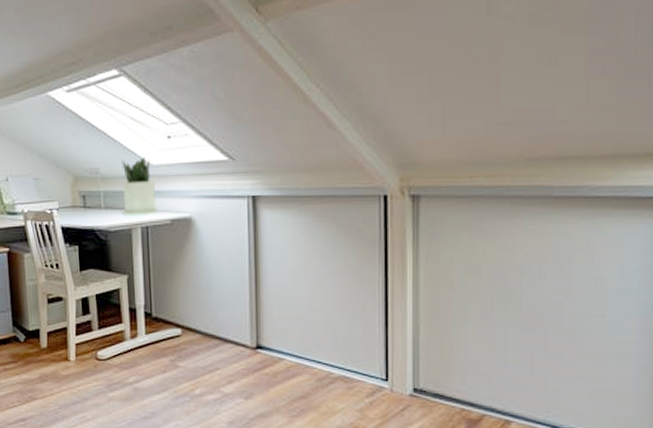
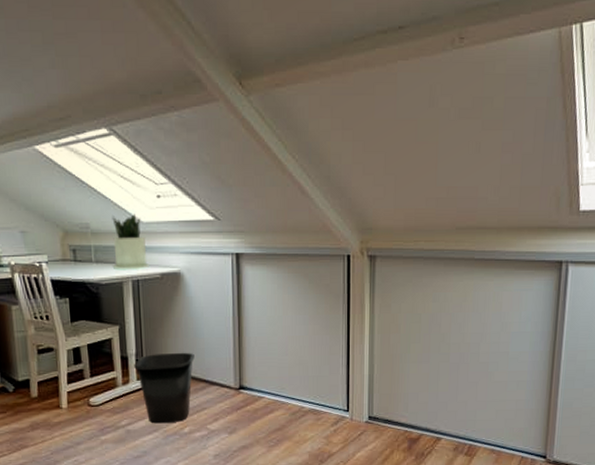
waste bin: none [142,305,207,383] -> present [134,352,195,424]

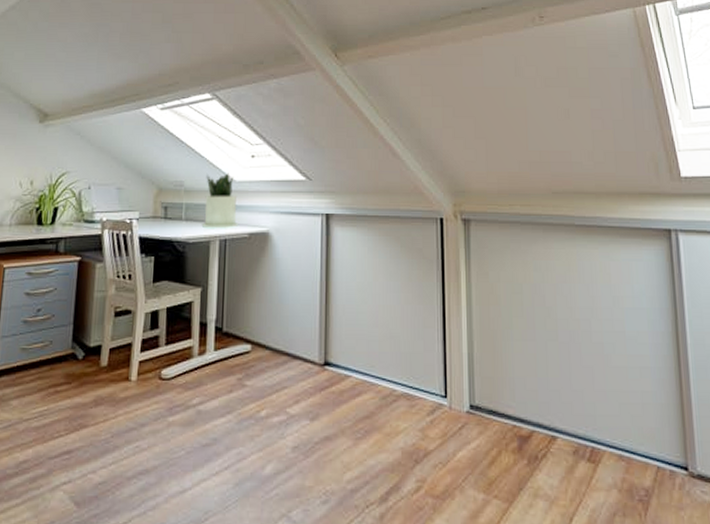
waste bin: present [134,352,195,424] -> none [213,319,278,404]

